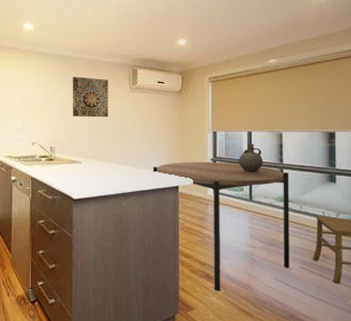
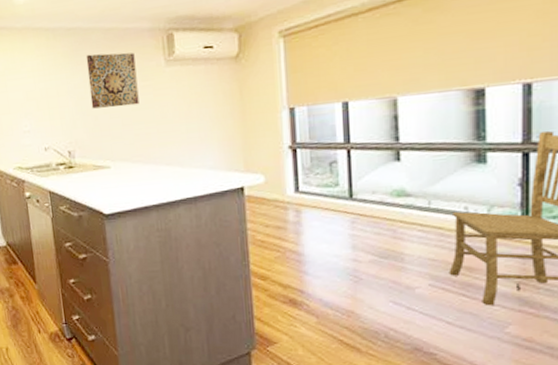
dining table: present [152,162,290,291] -> none [205,148,414,321]
ceramic jug: present [238,143,263,172] -> none [329,118,369,160]

